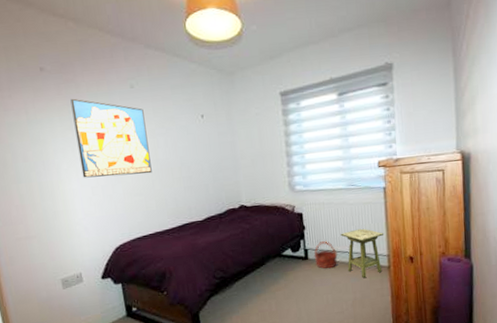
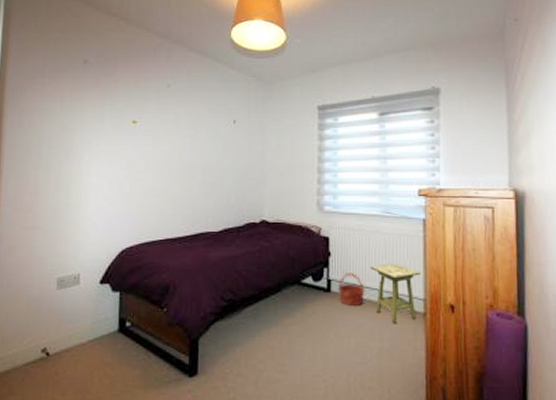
wall art: present [70,98,152,178] -> none [103,91,176,175]

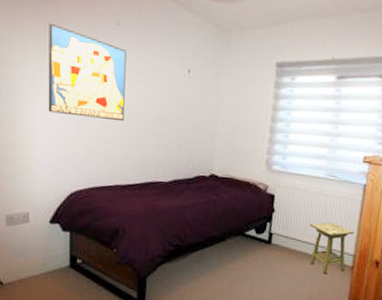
wall art: none [103,91,176,175] -> present [48,22,127,122]
basket: present [337,273,365,305] -> none [277,228,303,257]

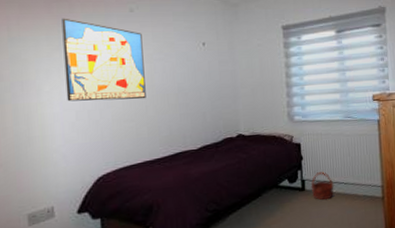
basket: none [277,228,303,257] -> present [311,171,334,200]
side table: present [309,222,355,275] -> none [337,159,379,210]

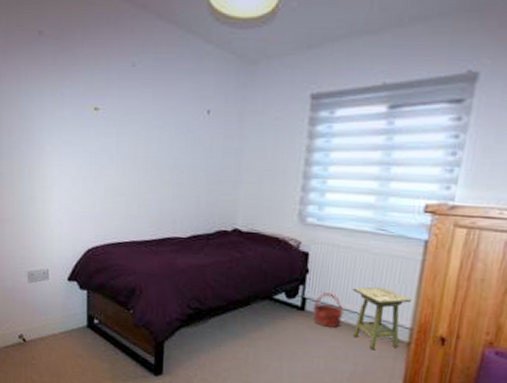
wall art: present [61,18,146,102] -> none [65,71,142,172]
side table: none [337,159,379,210] -> present [352,286,412,351]

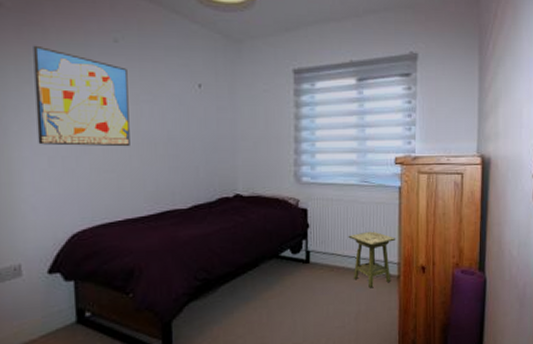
wall art: none [65,71,142,172] -> present [33,45,130,147]
basket: present [312,292,344,328] -> none [316,243,343,275]

